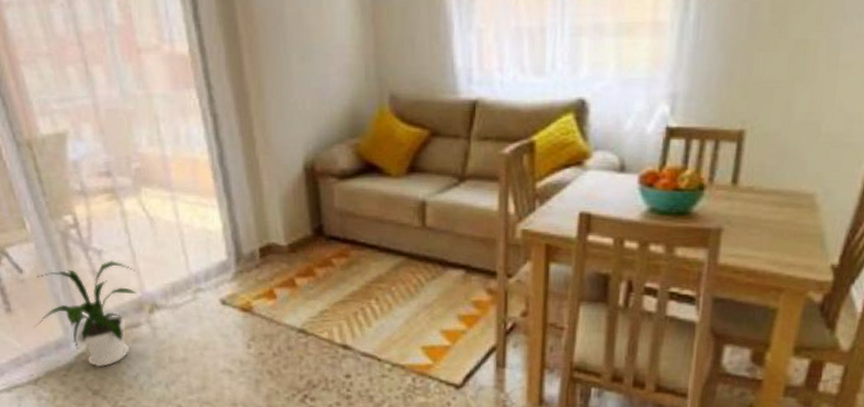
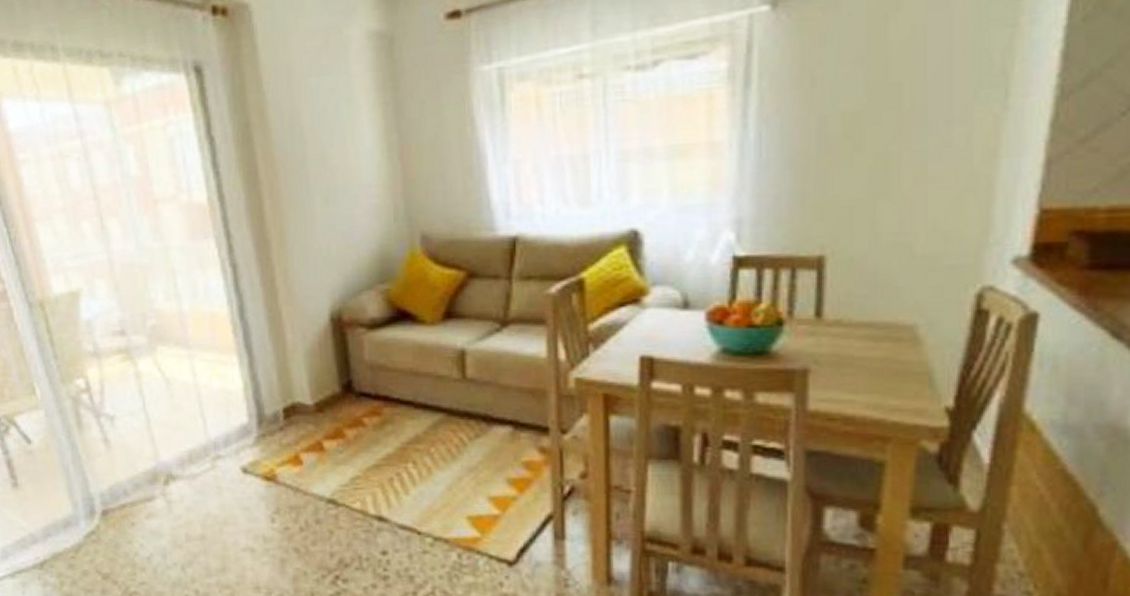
house plant: present [34,261,136,368] -> none [41,427,151,548]

